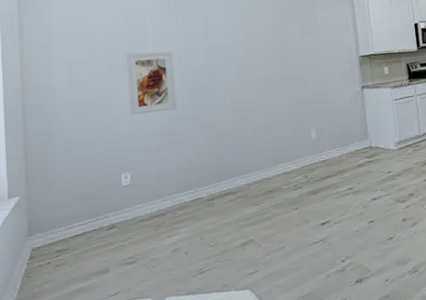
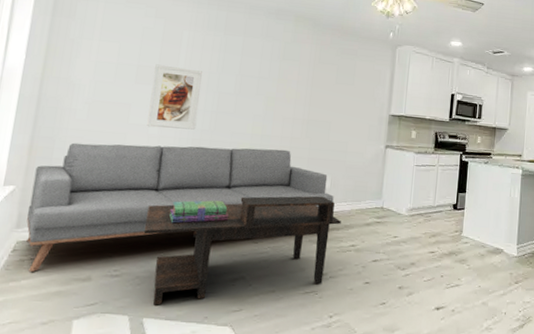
sofa: none [35,110,323,275] -> present [26,142,334,272]
coffee table: none [148,147,334,283] -> present [143,195,341,305]
stack of books: none [169,172,226,202] -> present [169,200,229,224]

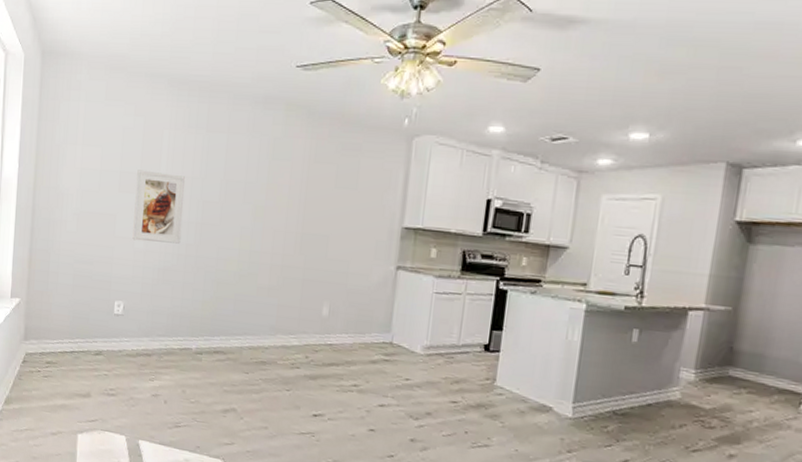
sofa: present [26,142,334,272] -> none [32,256,333,384]
coffee table: present [143,195,341,305] -> none [135,321,342,429]
stack of books: present [169,200,229,224] -> none [159,322,217,347]

